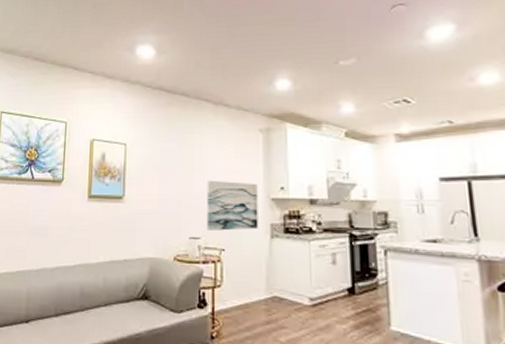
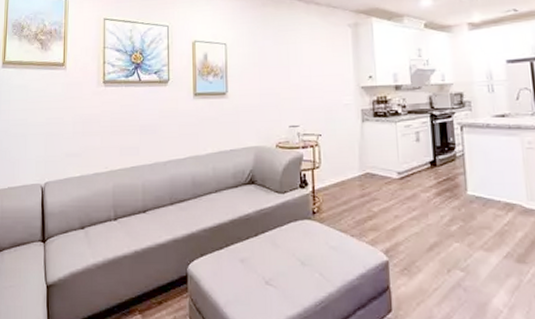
wall art: present [206,180,258,231] -> none [302,72,351,119]

